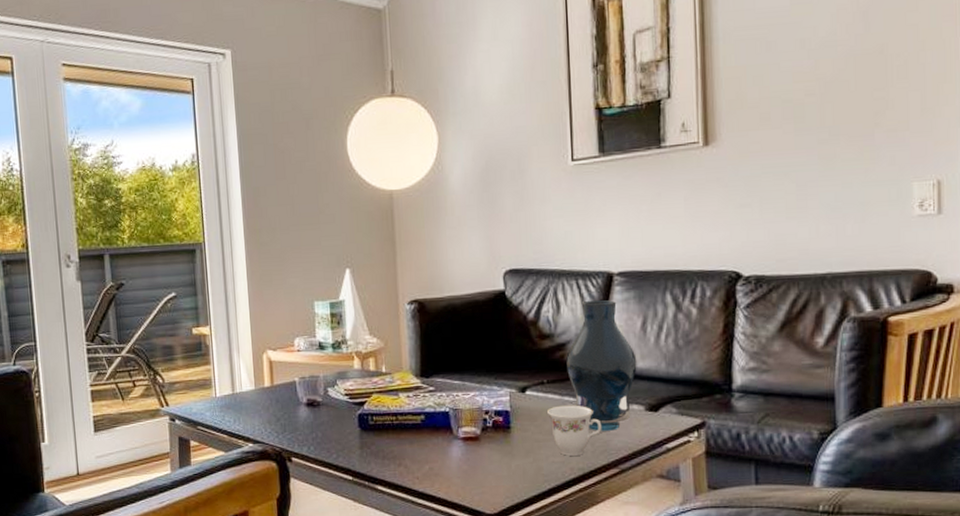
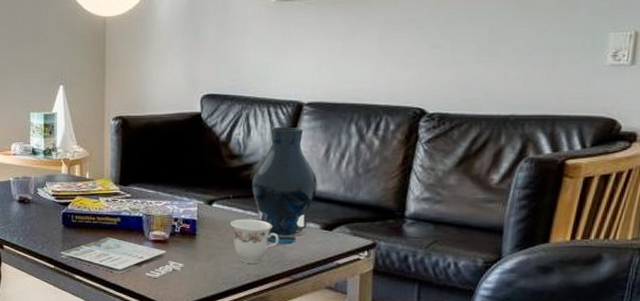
magazine: none [358,439,500,482] -> present [60,237,184,278]

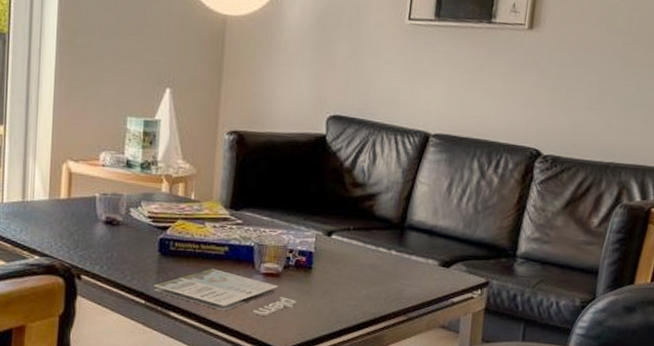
teacup: present [230,218,279,264] -> none [348,252,398,301]
vase: present [251,126,318,244] -> none [373,157,439,281]

